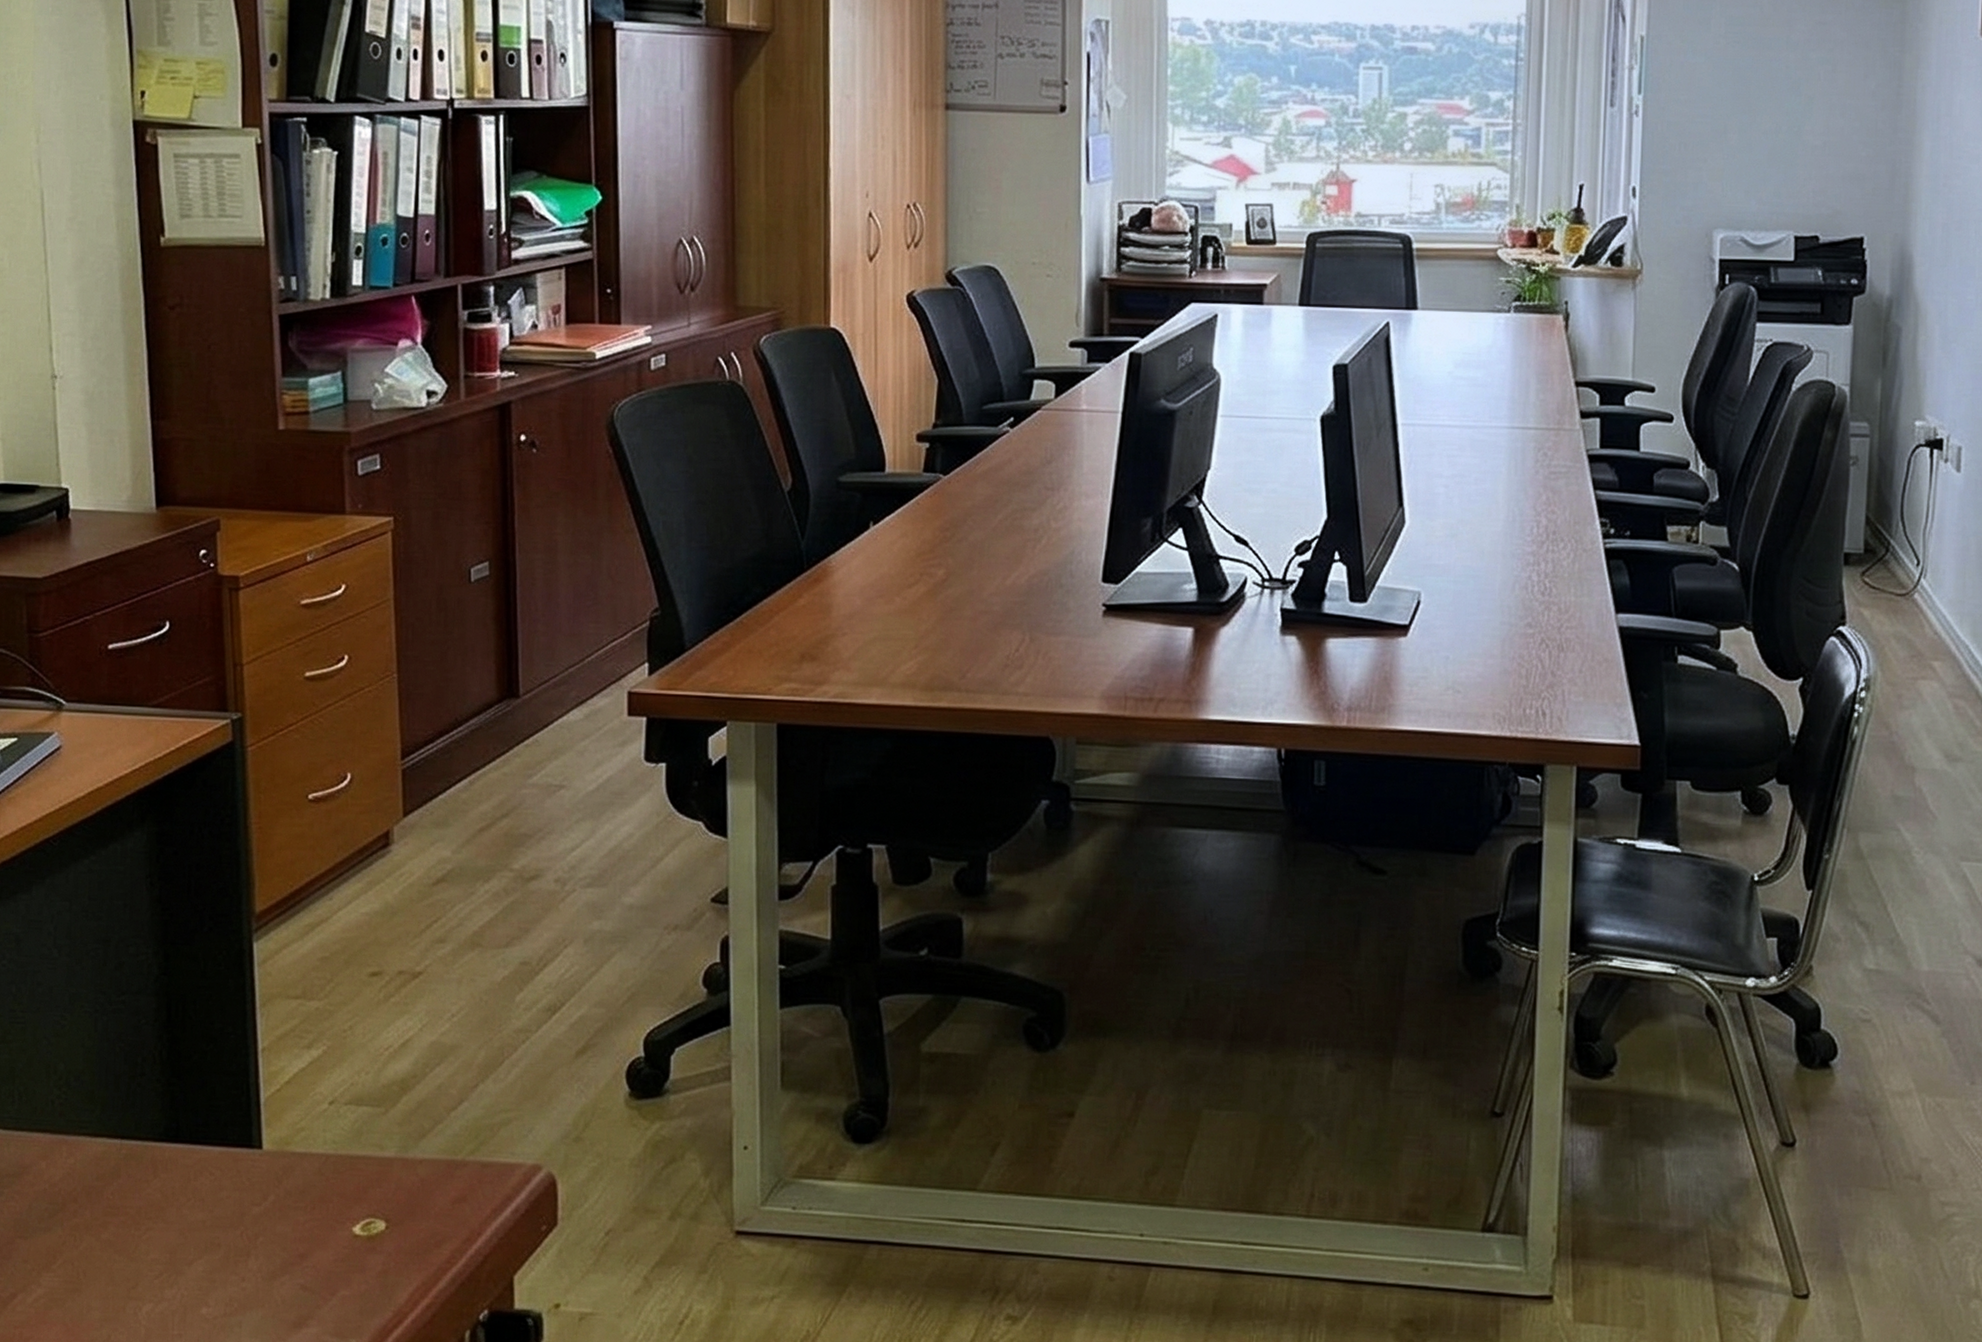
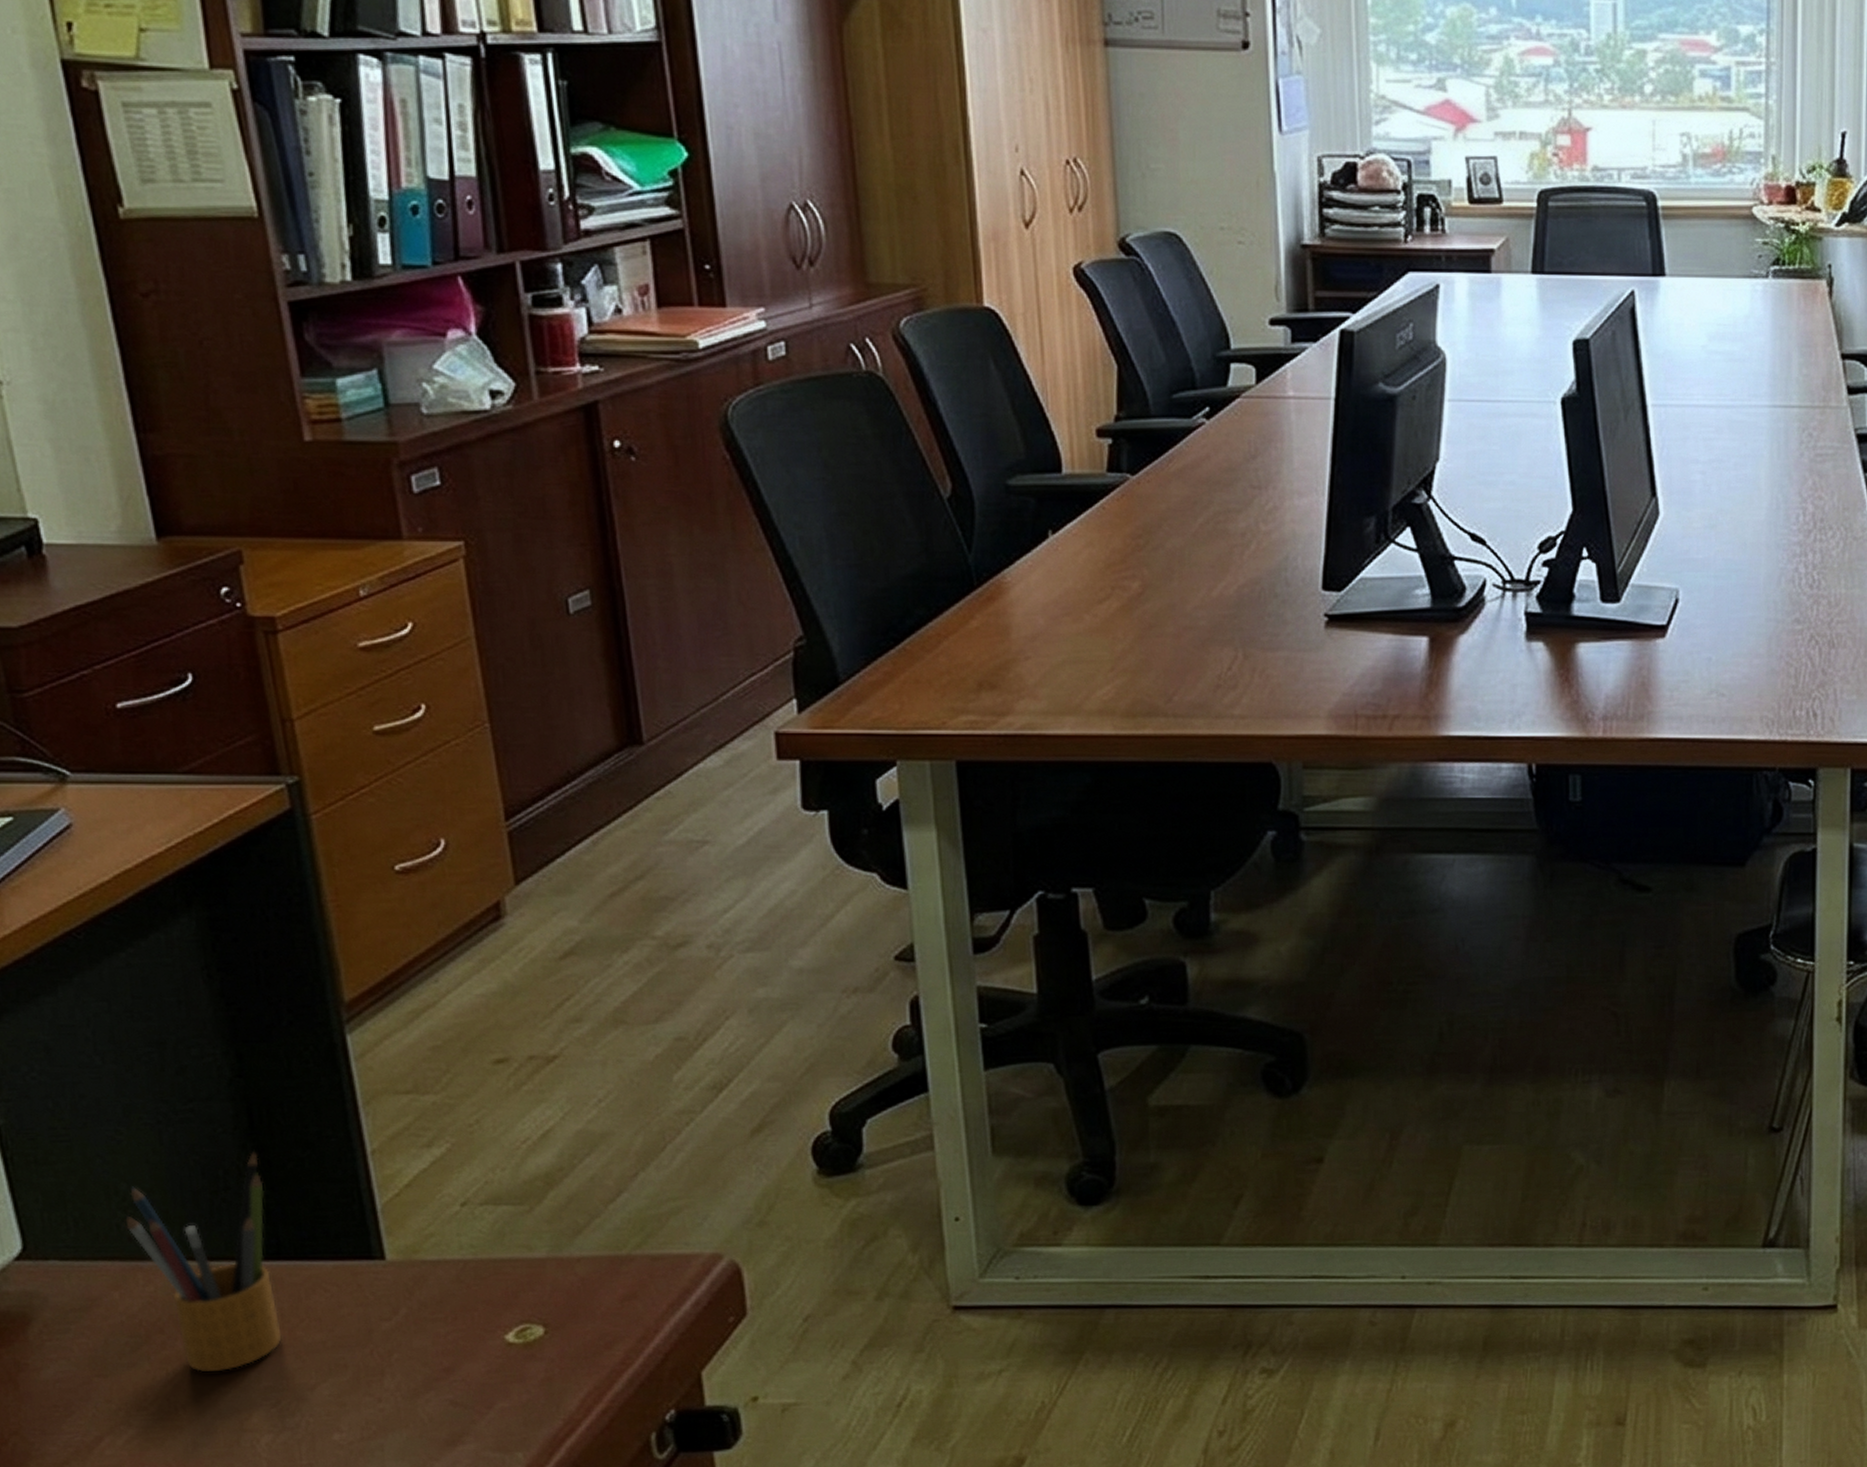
pencil box: none [59,1040,173,1241] -> present [125,1149,282,1372]

